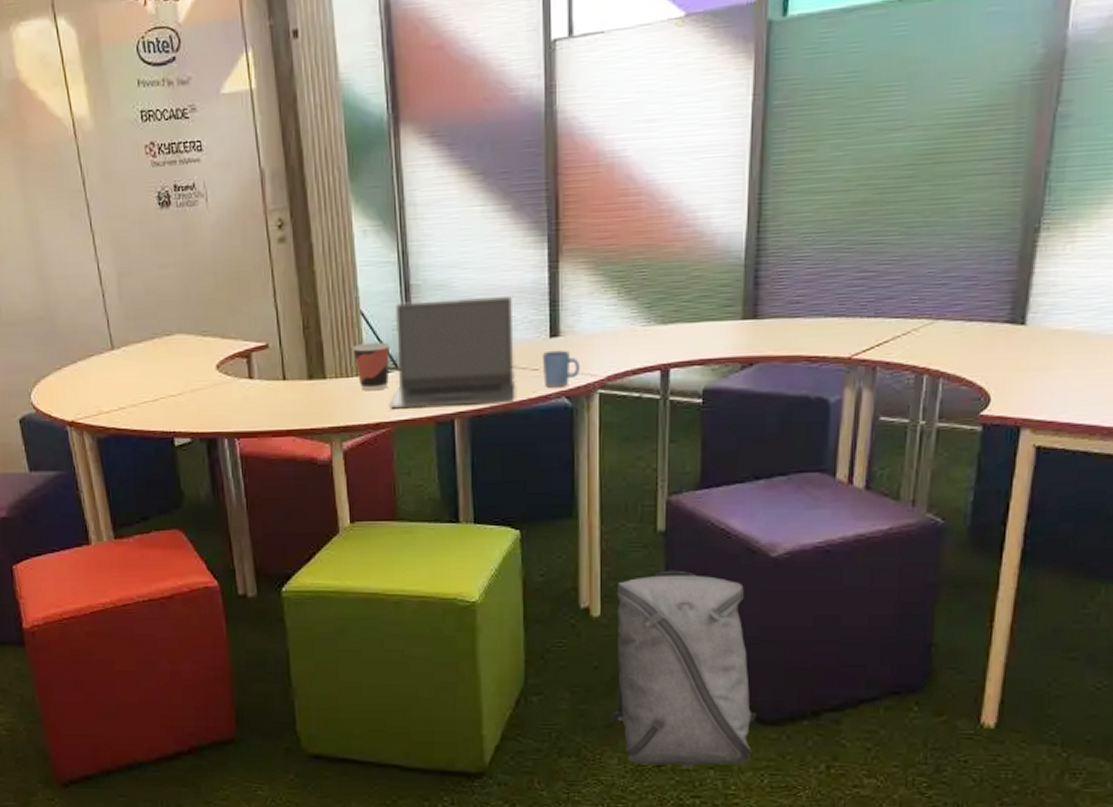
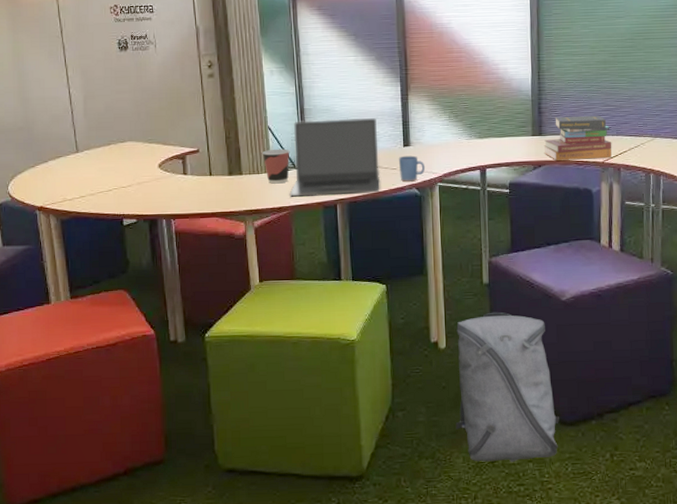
books: none [758,286,867,356] -> present [543,115,612,161]

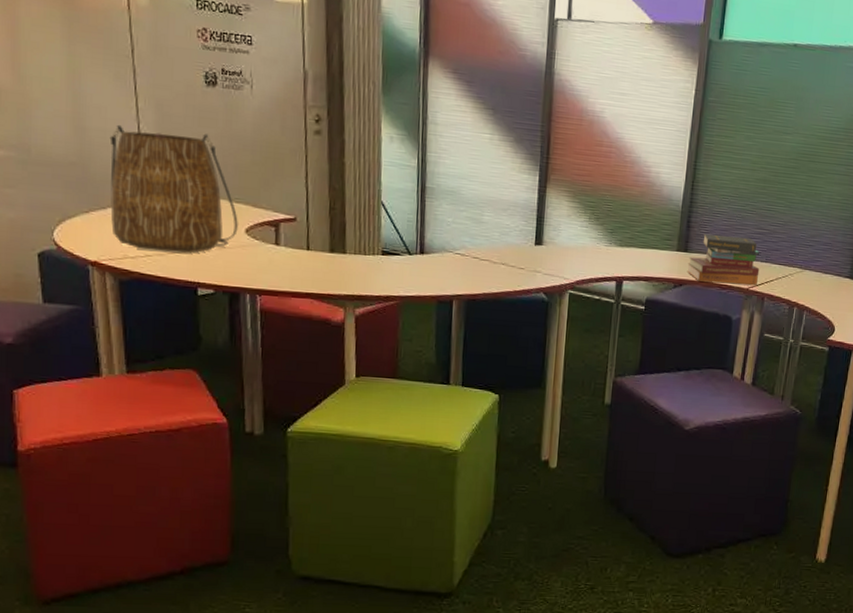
tote bag: none [47,89,152,192] -> present [109,124,238,252]
cup: present [262,148,290,184] -> none [371,228,405,269]
laptop: present [289,118,381,197] -> none [399,200,508,292]
mug: present [398,155,426,182] -> none [527,255,557,285]
backpack: present [455,312,559,462] -> none [557,435,666,590]

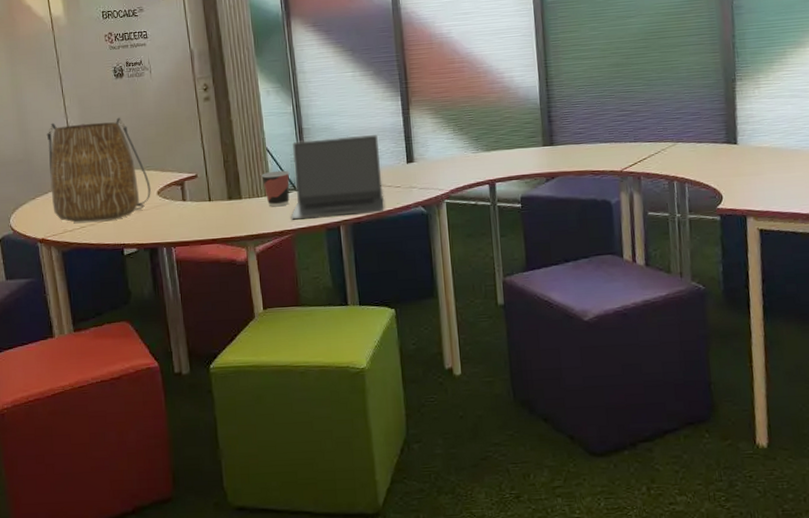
cup: none [371,228,405,269] -> present [261,170,290,207]
laptop: none [399,200,508,292] -> present [291,135,384,220]
books: present [687,233,760,285] -> none [555,121,631,171]

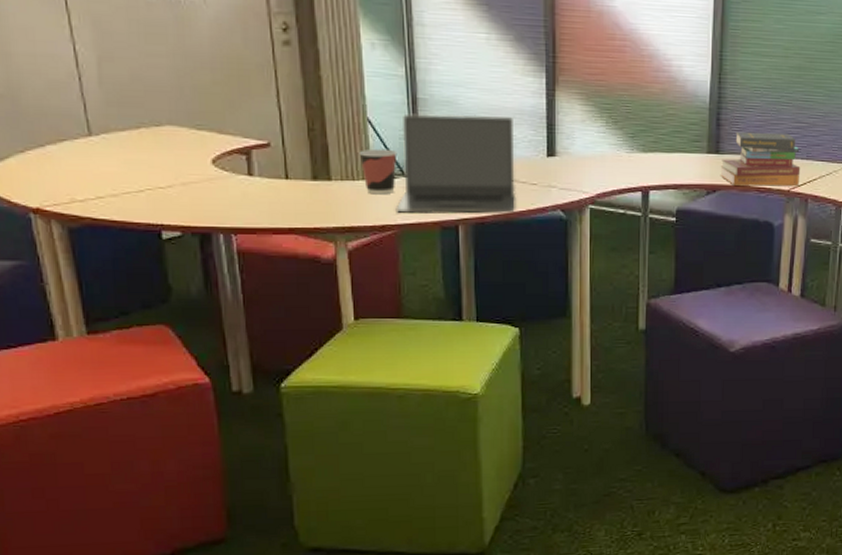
tote bag: present [46,117,151,223] -> none [41,47,203,191]
books: none [555,121,631,171] -> present [720,131,801,186]

